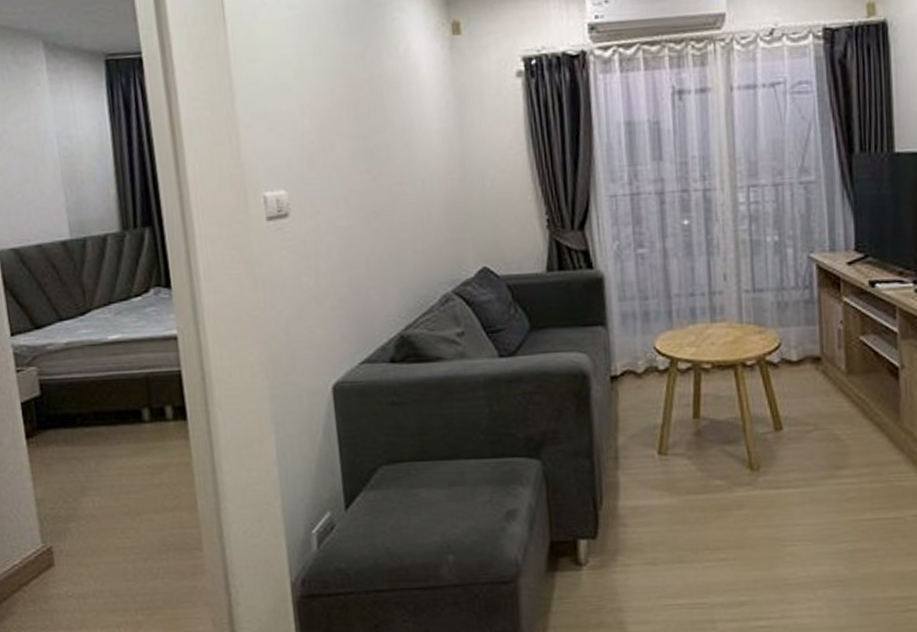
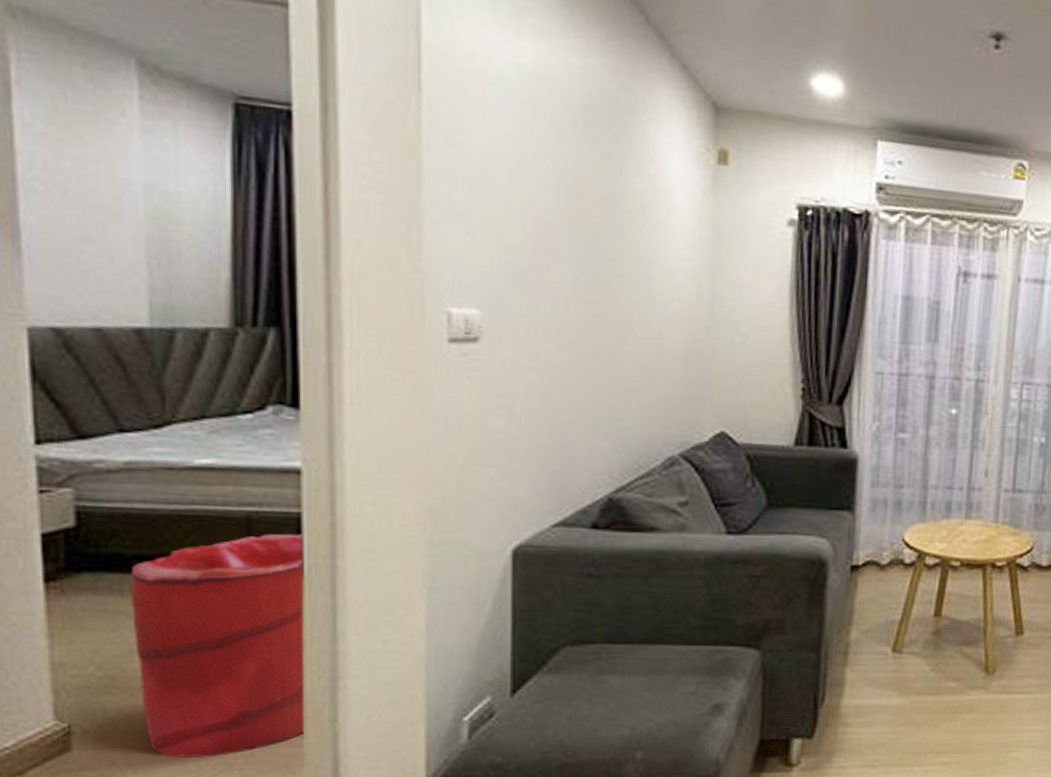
laundry hamper: none [77,387,203,569] -> present [130,533,307,757]

